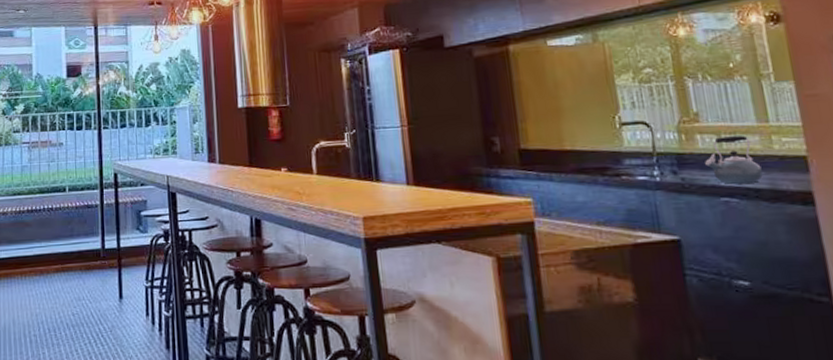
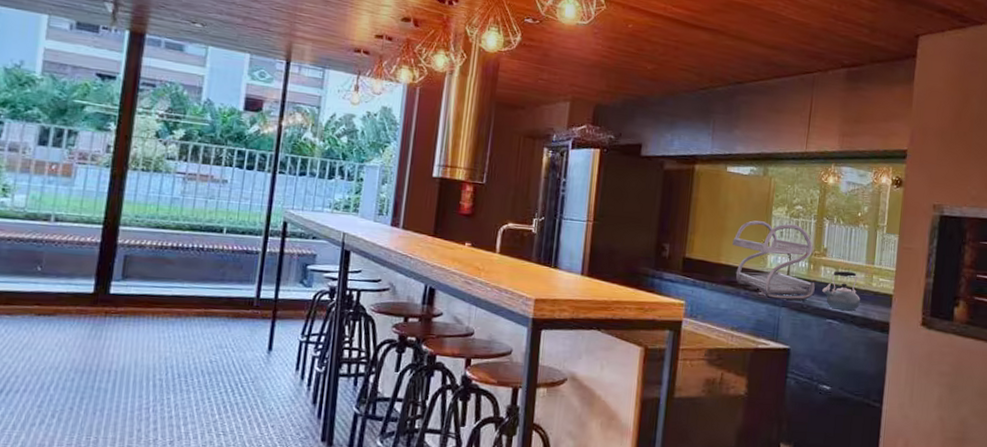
dish rack: none [574,91,695,183] -> present [732,220,815,301]

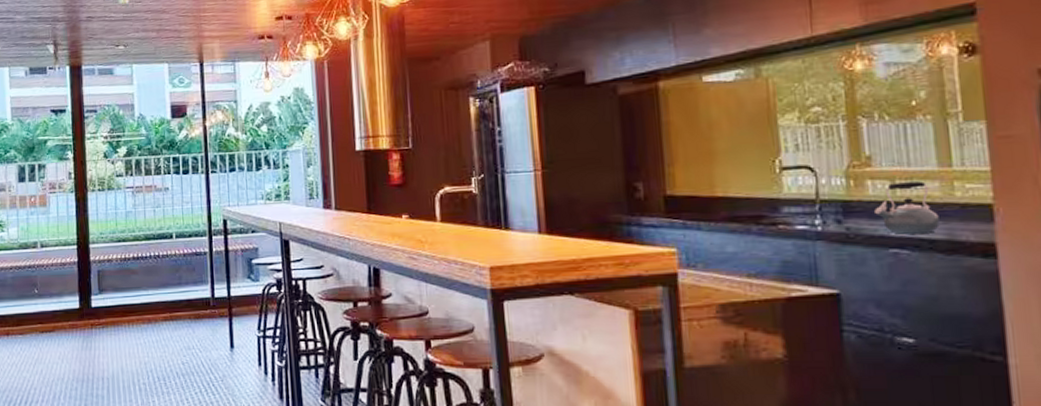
dish rack: present [732,220,815,301] -> none [728,132,863,232]

